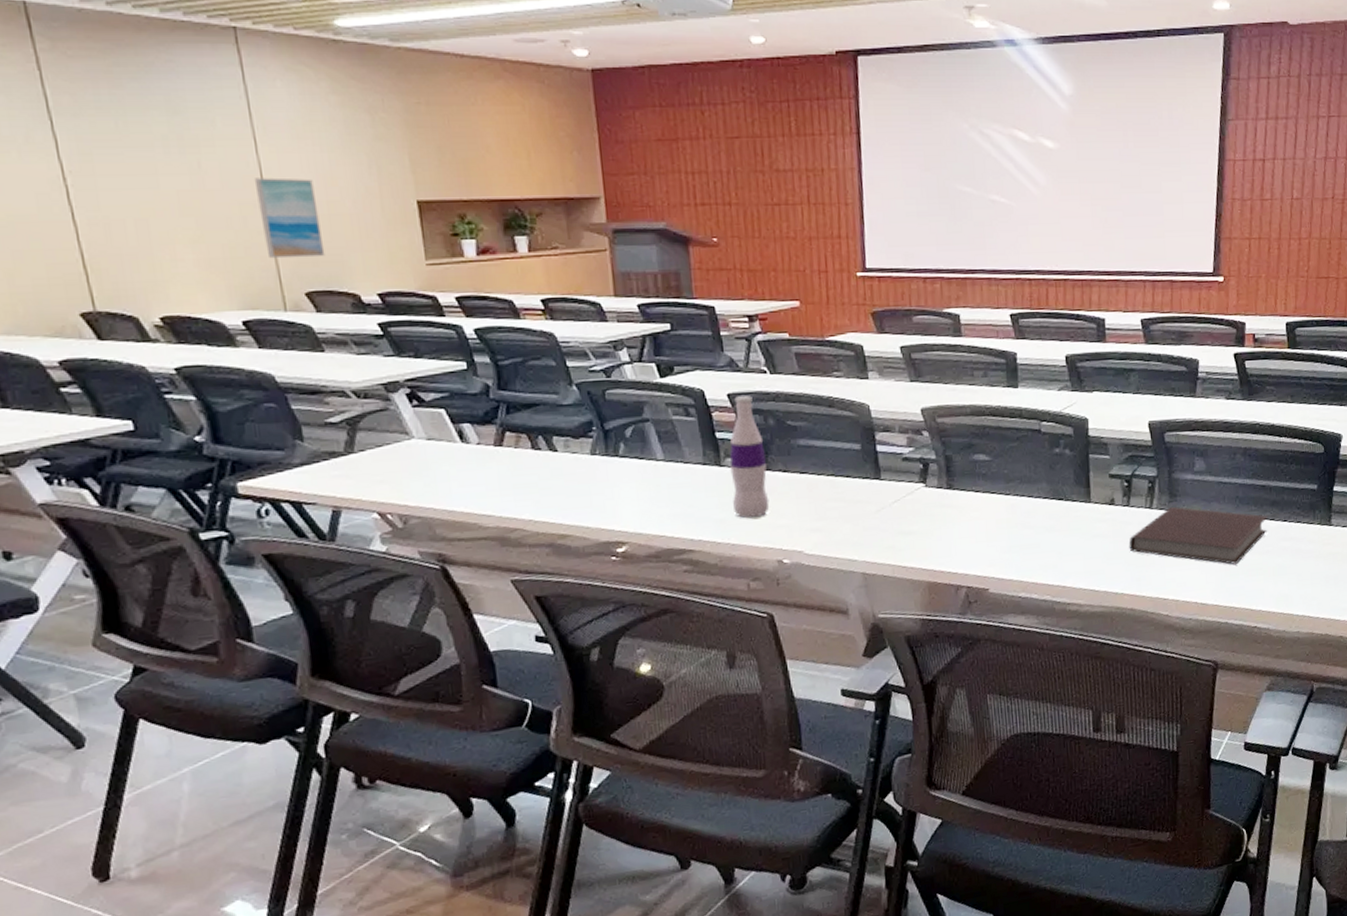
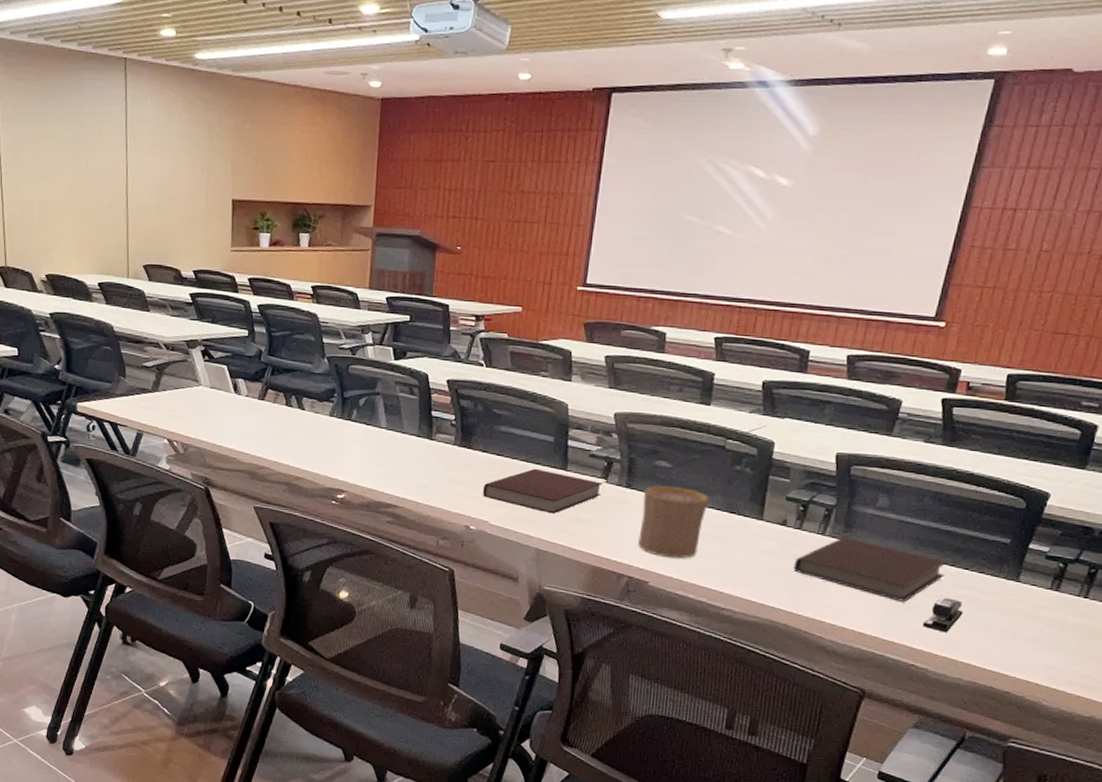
wall art: present [254,177,325,259] -> none [121,175,162,239]
bottle: present [729,396,770,518] -> none [436,383,471,486]
notebook: none [791,482,923,531] -> present [483,468,603,514]
cup: none [967,479,1035,559] -> present [638,485,710,559]
stapler: none [1257,553,1290,588] -> present [922,598,963,633]

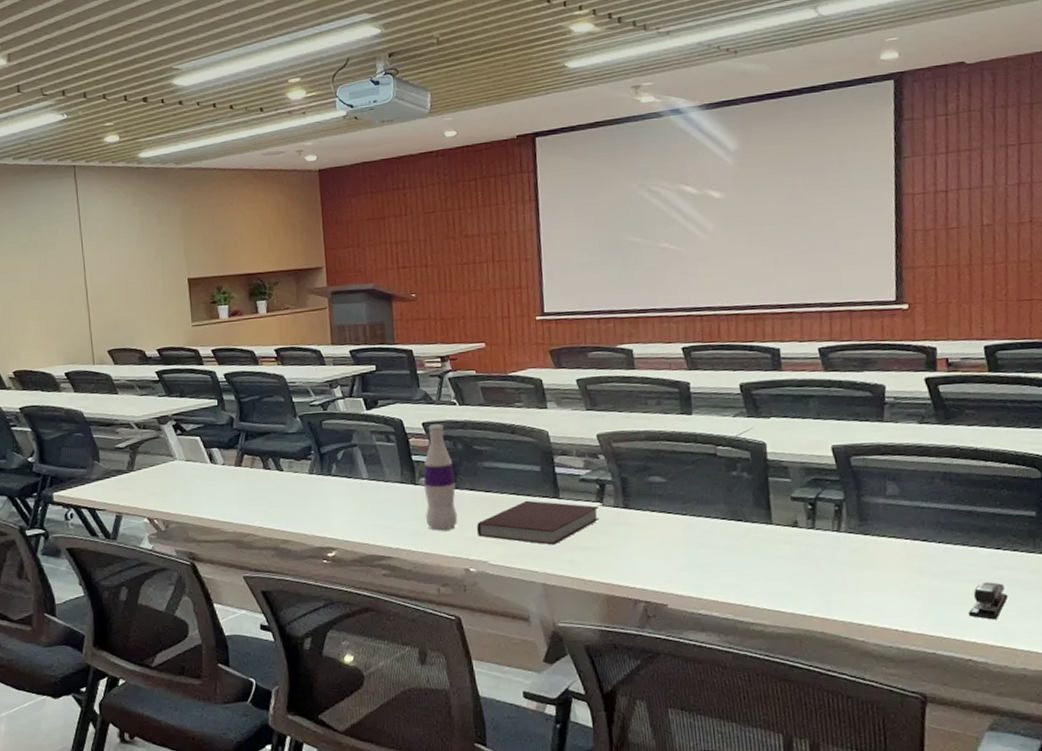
bottle: none [436,383,471,486] -> present [423,424,458,530]
cup: present [638,485,710,559] -> none [643,500,713,576]
notebook: present [793,537,949,602] -> none [816,531,978,592]

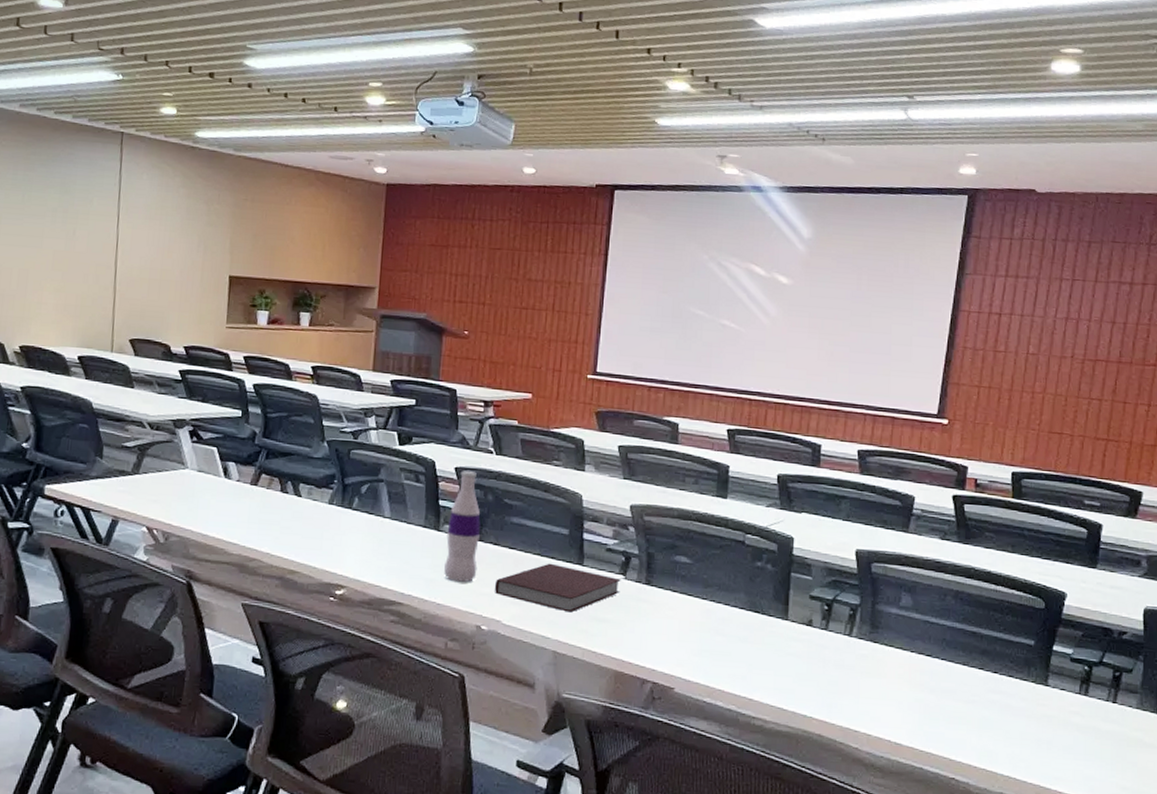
stapler: present [968,582,1009,620] -> none [958,704,997,742]

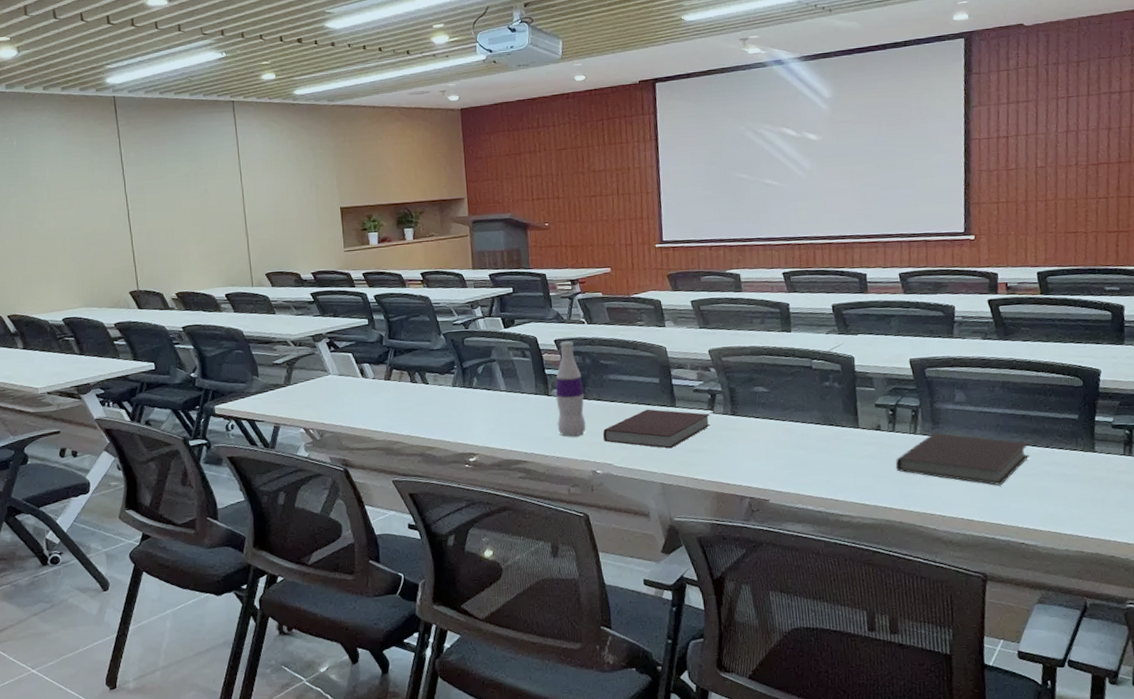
notebook: none [823,639,977,708] -> present [895,433,1031,485]

